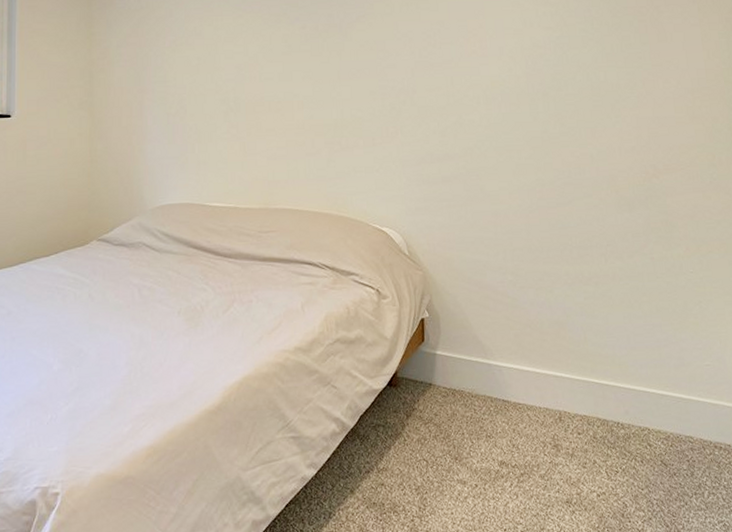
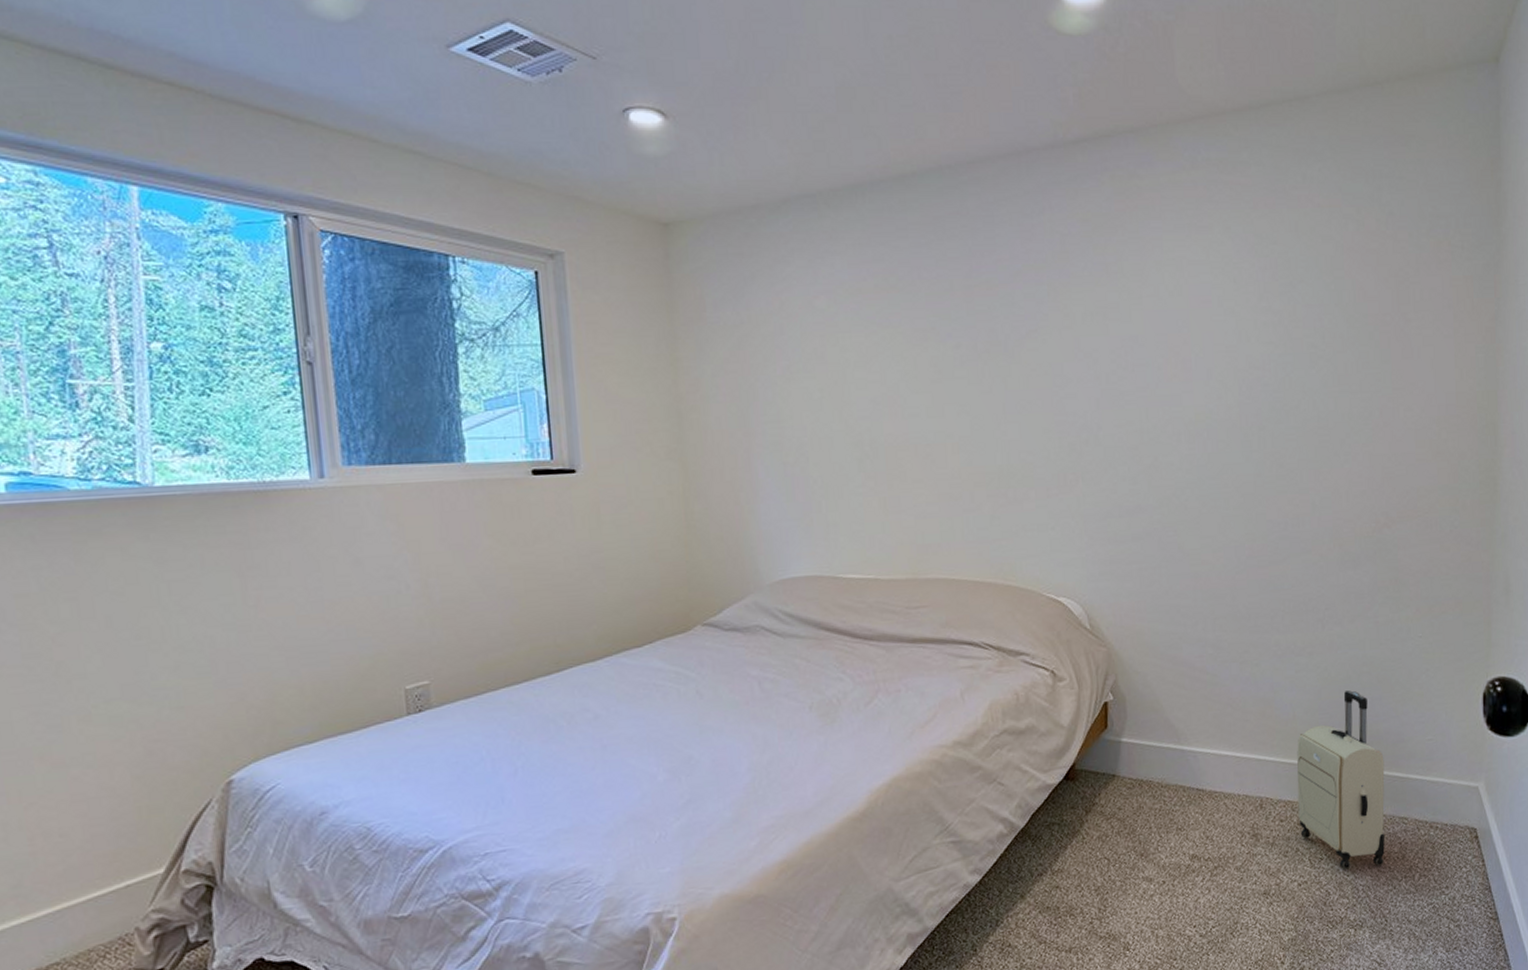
suitcase: none [589,317,675,484] -> present [1296,690,1385,870]

